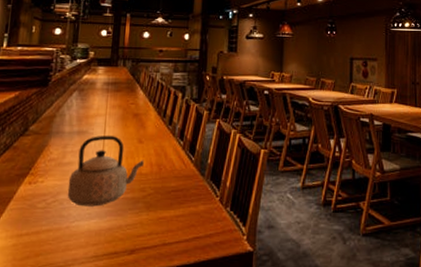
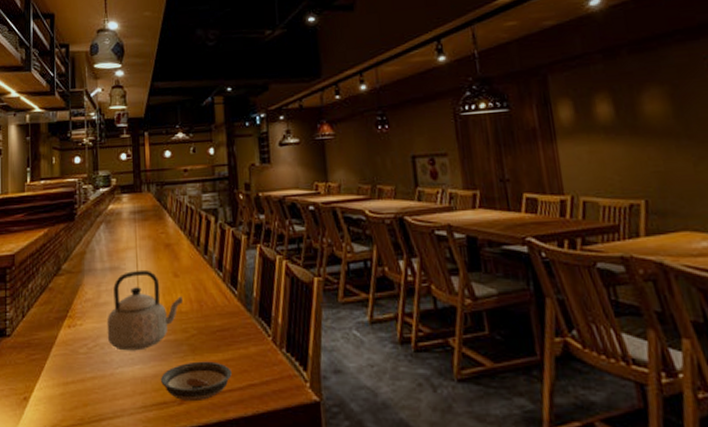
saucer: none [114,217,181,252] -> present [161,361,232,402]

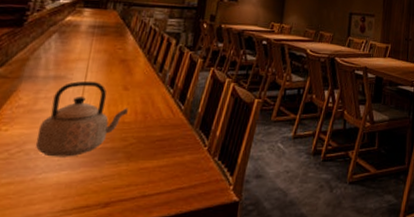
saucer: present [161,361,232,402] -> none [88,167,163,205]

